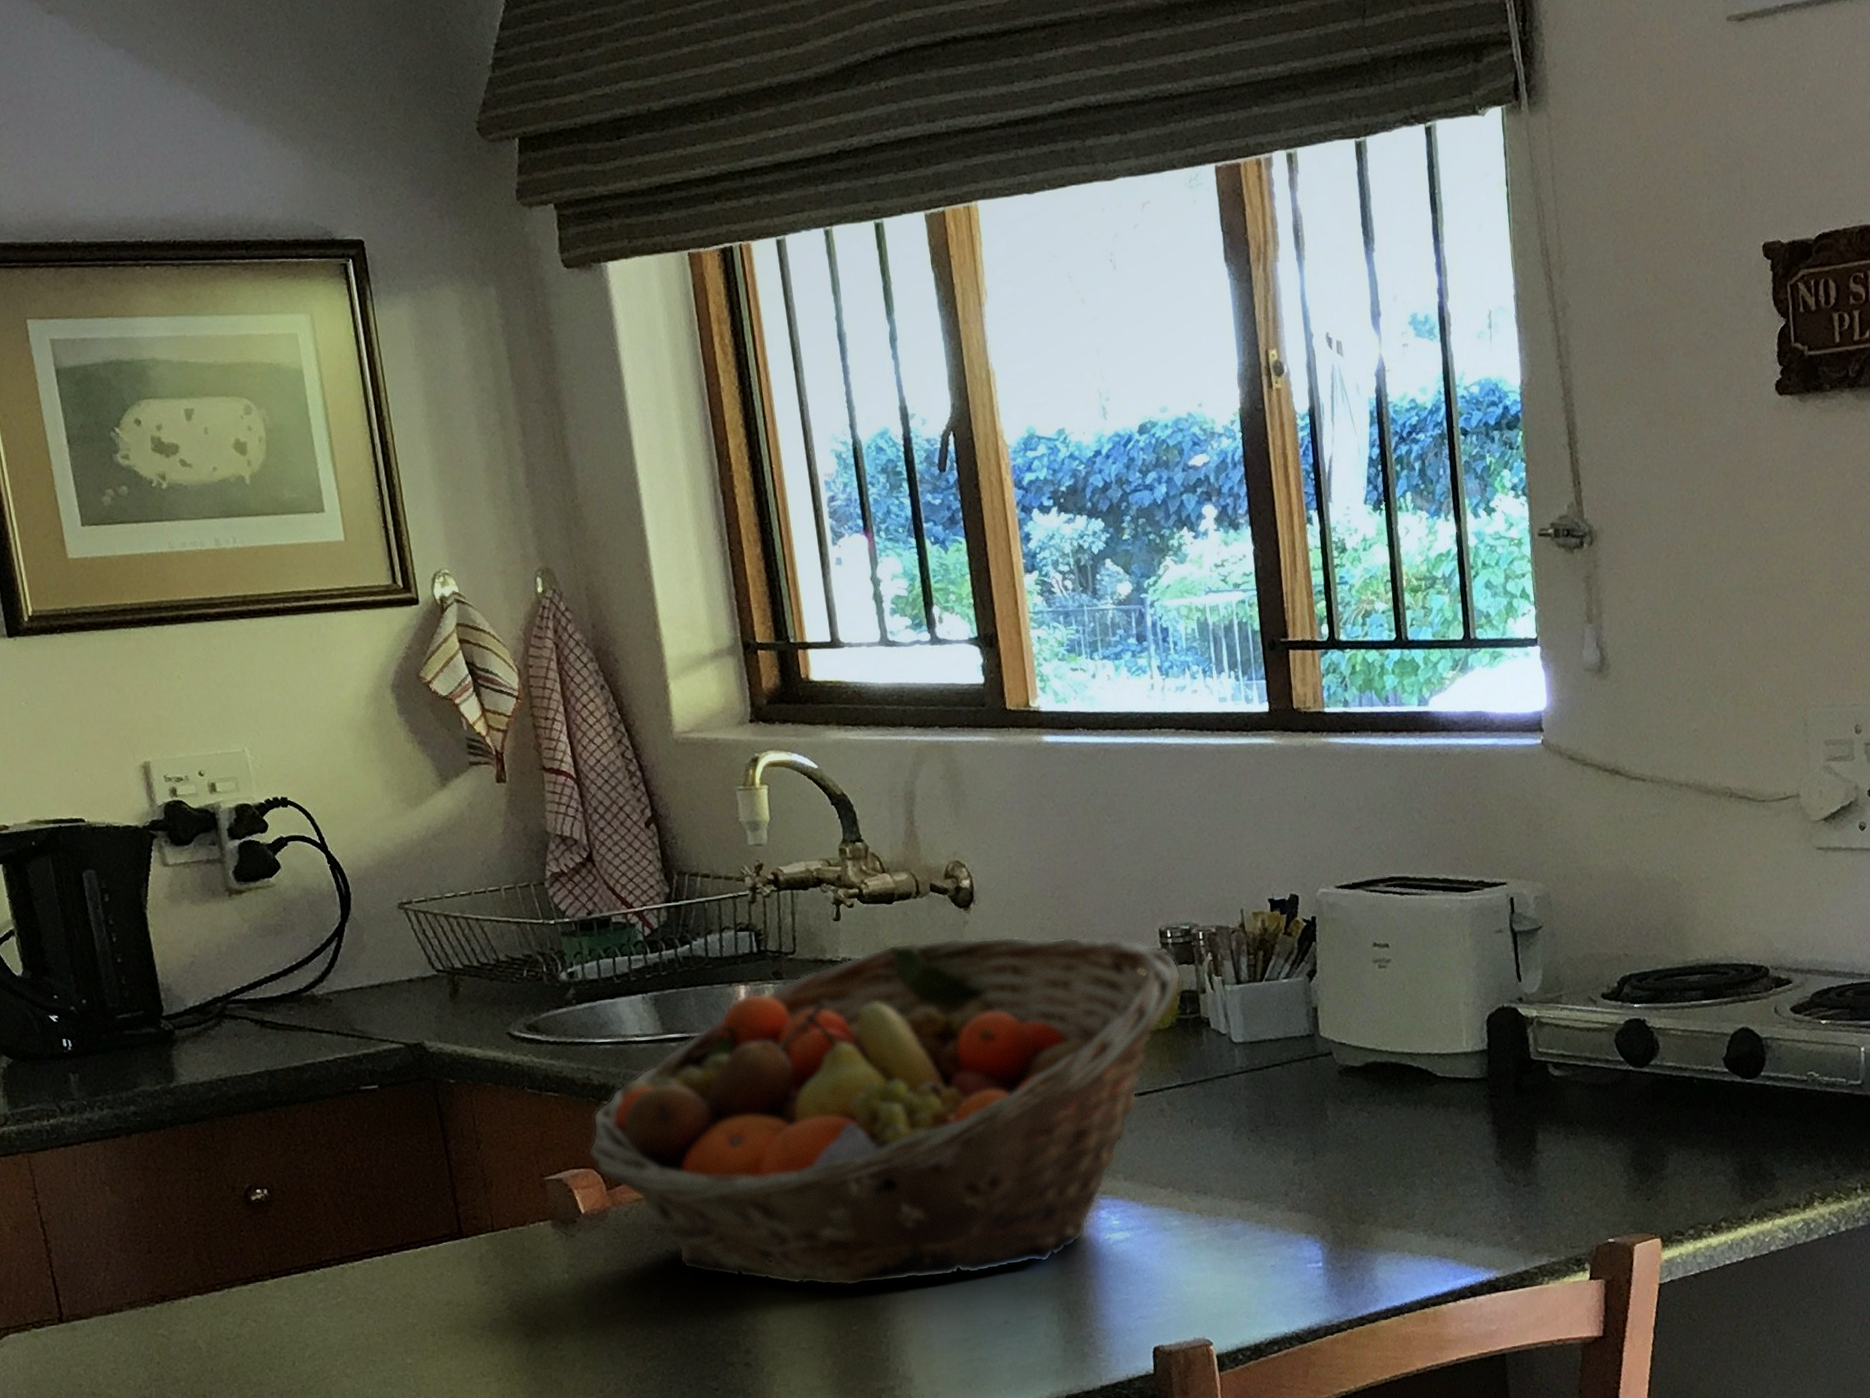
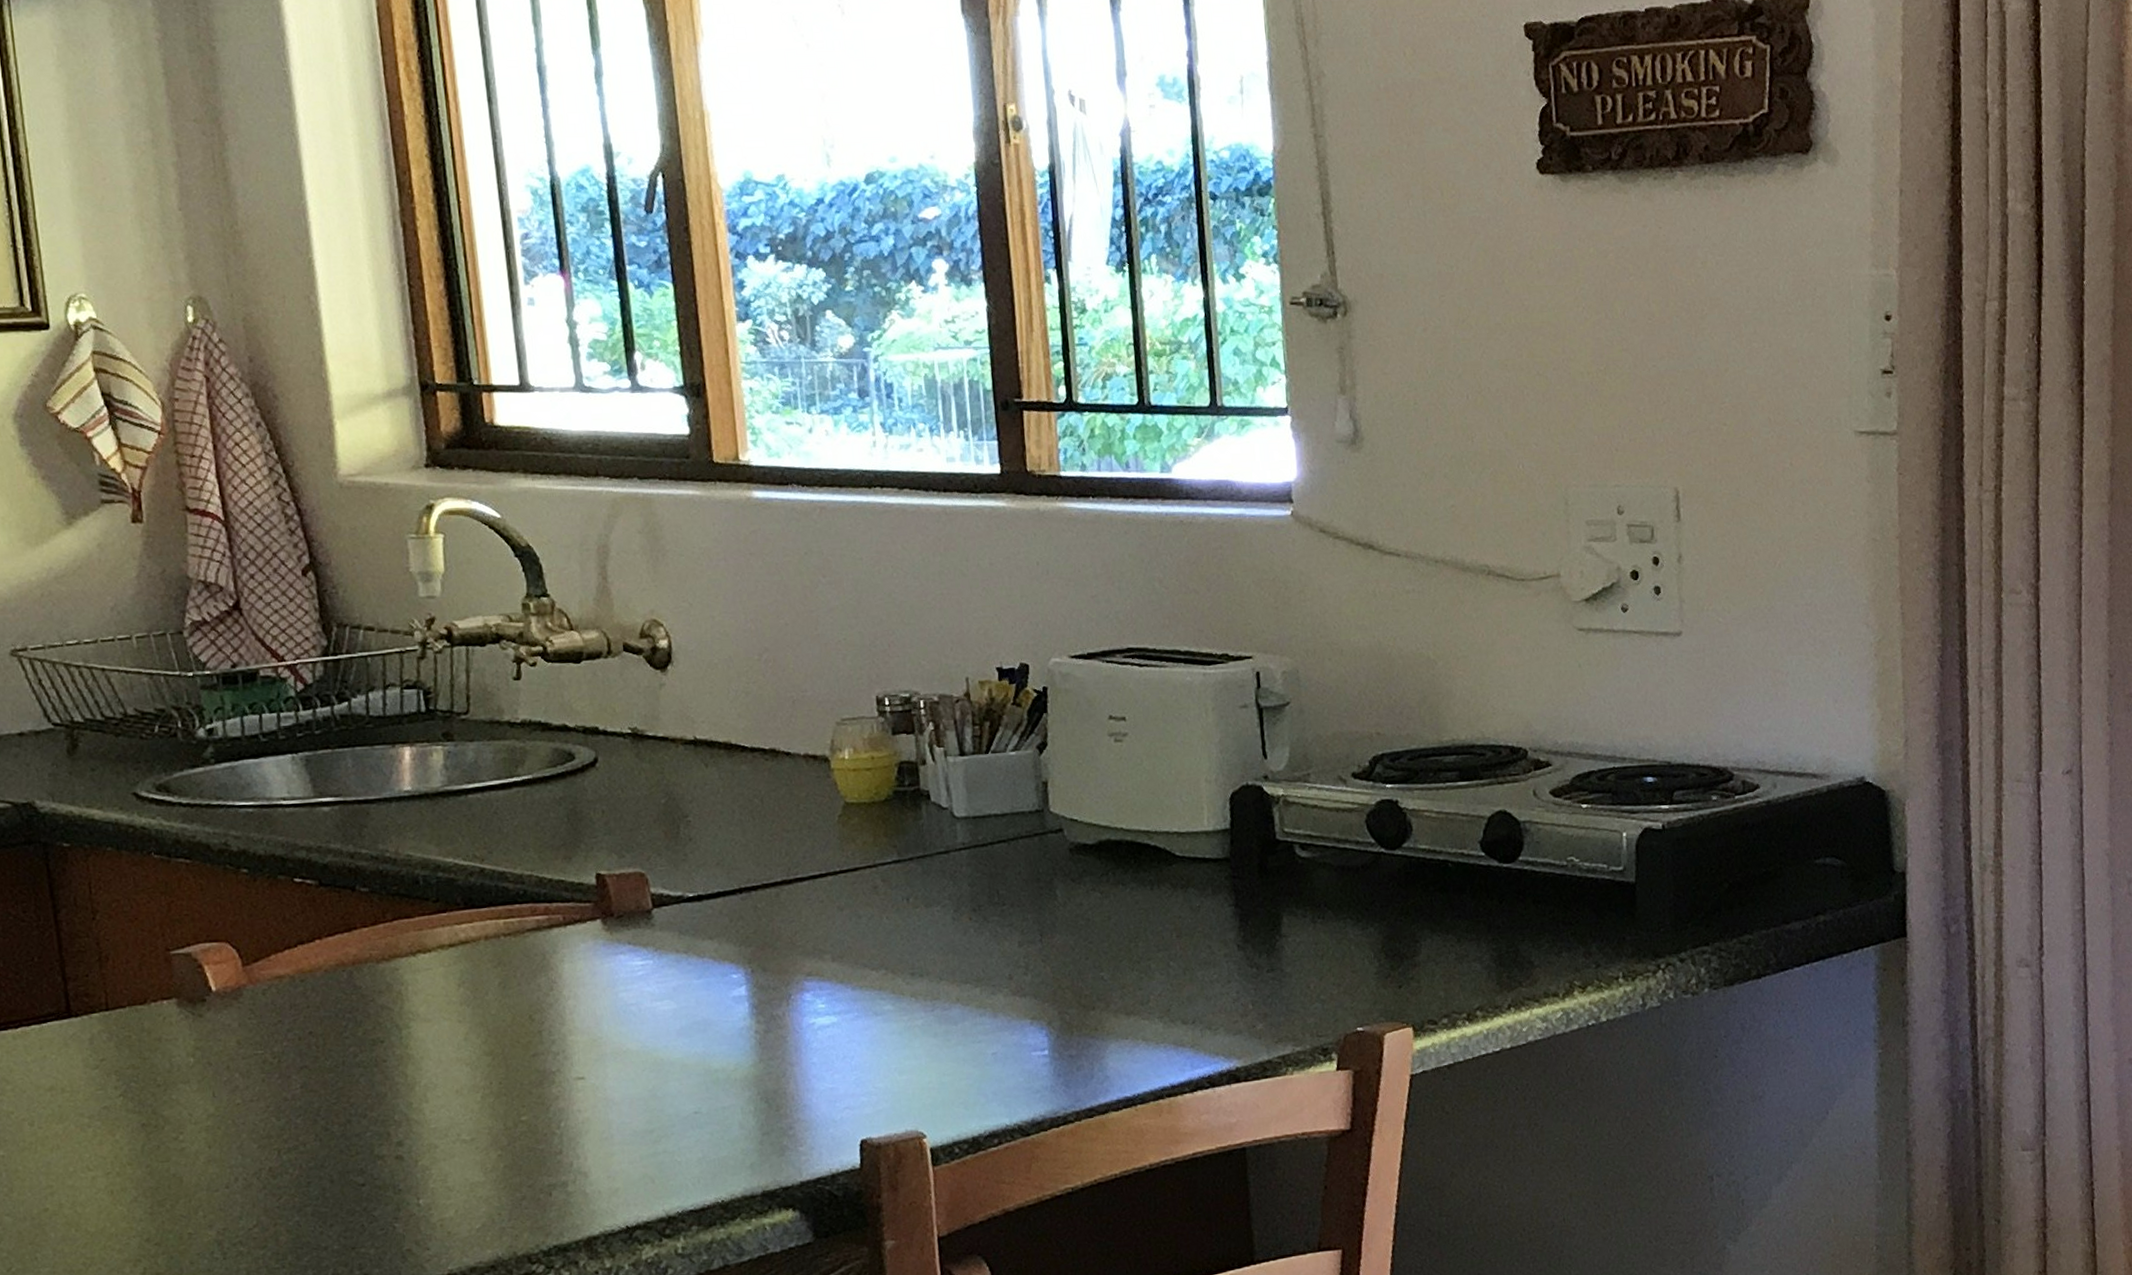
fruit basket: present [587,936,1182,1287] -> none [221,700,900,1073]

